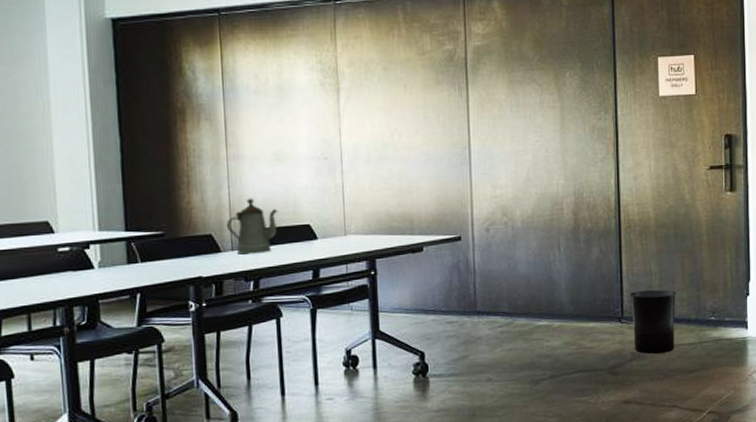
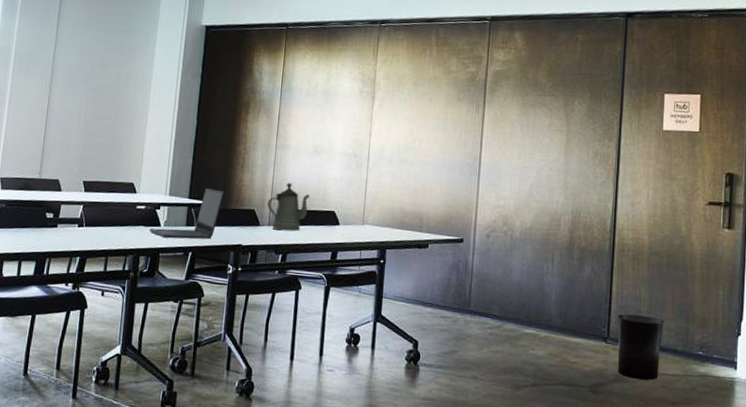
laptop: none [80,216,171,282] -> present [149,187,225,240]

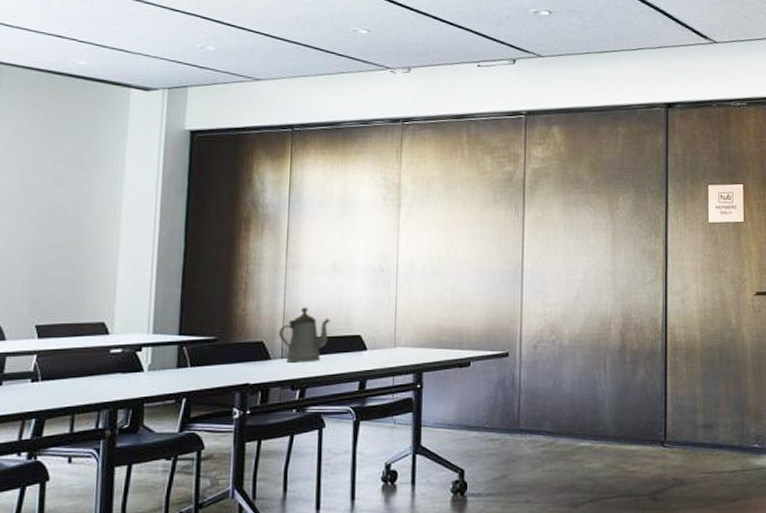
laptop: present [149,187,225,240] -> none [129,320,225,385]
waste bin: present [617,314,664,380] -> none [673,414,720,480]

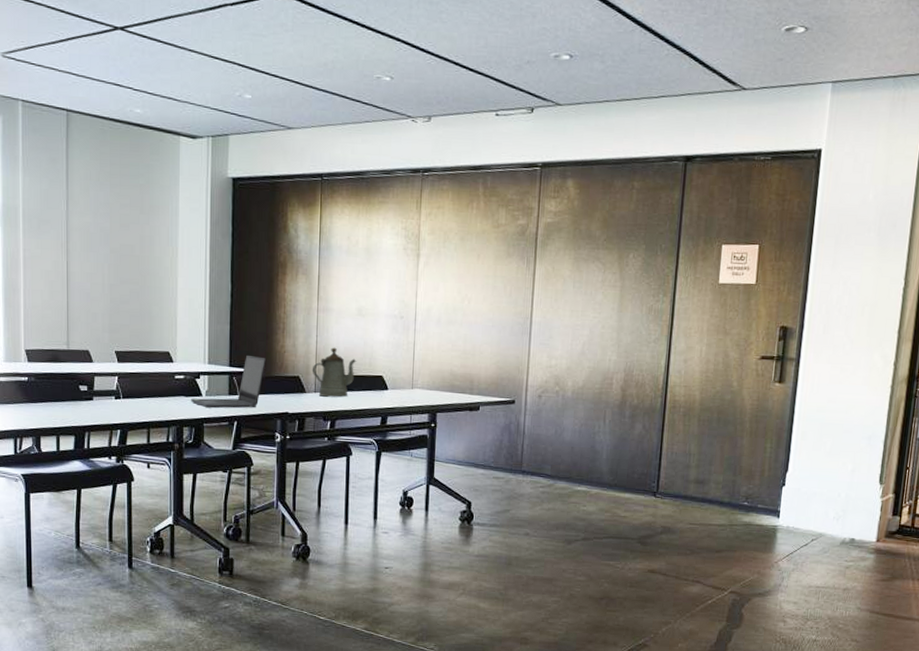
laptop: none [129,320,225,385] -> present [191,355,267,409]

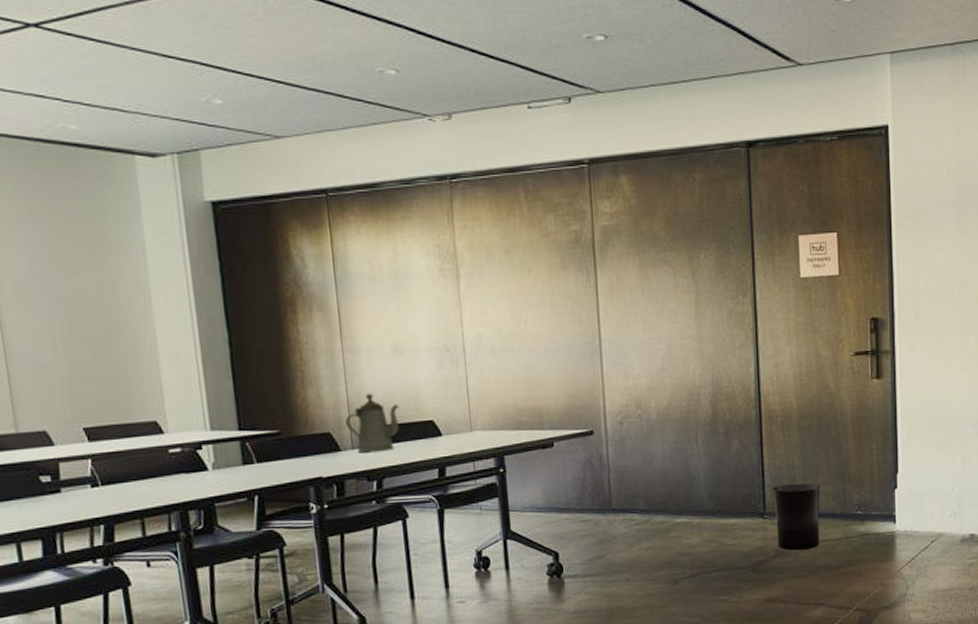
laptop: present [191,355,267,409] -> none [194,413,287,484]
waste bin: none [666,469,712,531] -> present [772,483,820,551]

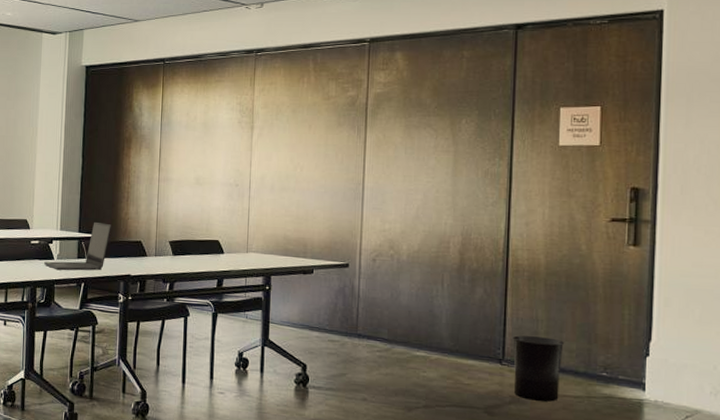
laptop: none [194,413,287,484] -> present [44,221,112,271]
coffee pot: present [345,393,400,453] -> none [153,214,195,261]

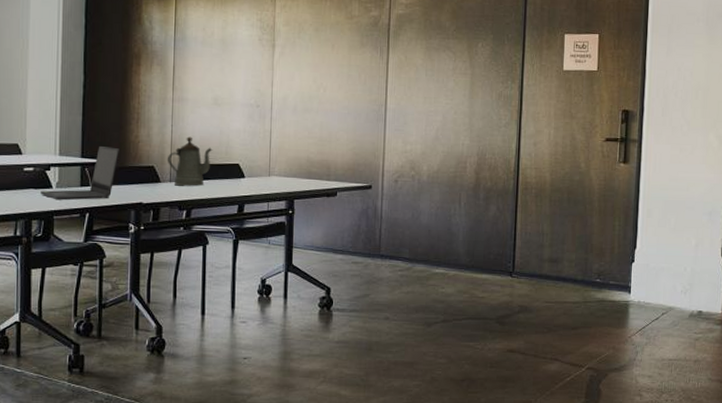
coffee pot: none [153,214,195,261] -> present [167,136,213,187]
waste bin: present [513,335,564,402] -> none [522,249,565,309]

